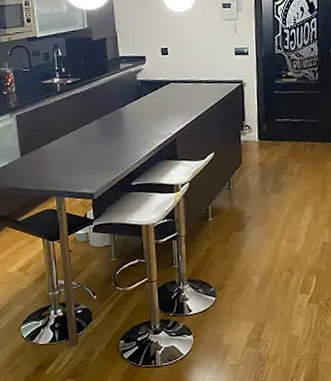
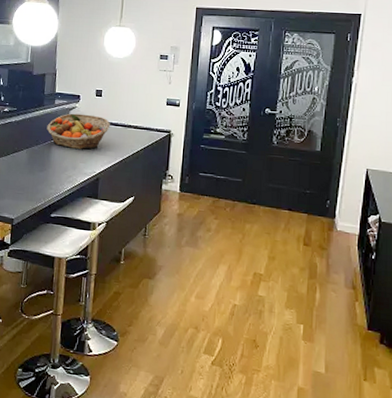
fruit basket: none [115,75,180,112] -> present [46,113,110,150]

